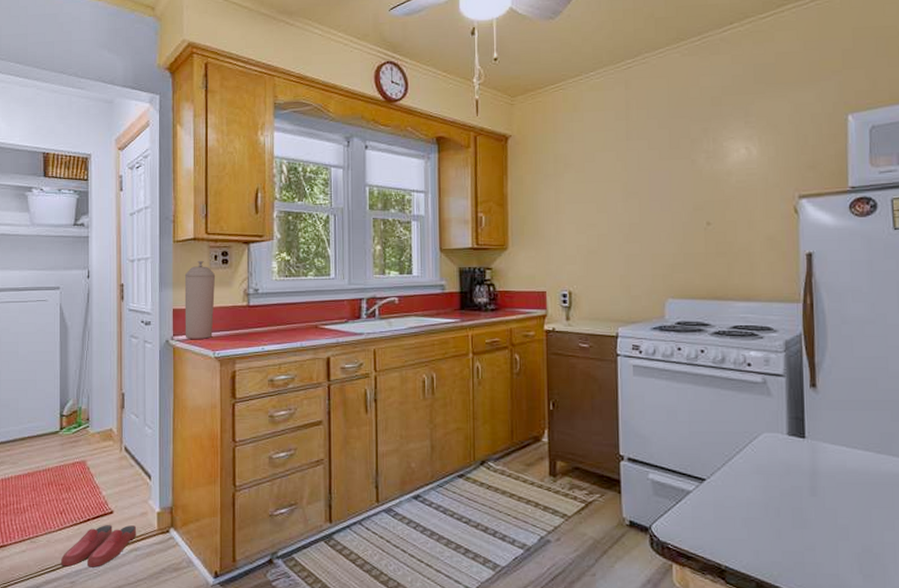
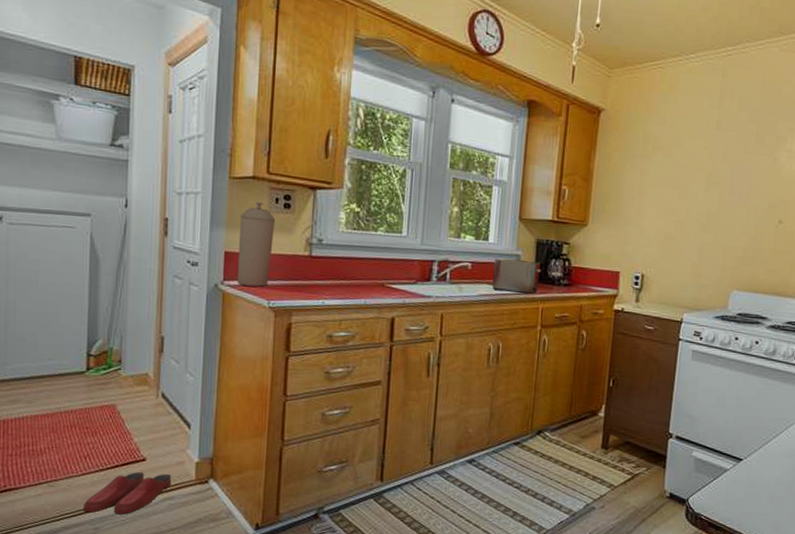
toaster: none [420,289,467,323] -> present [492,257,541,295]

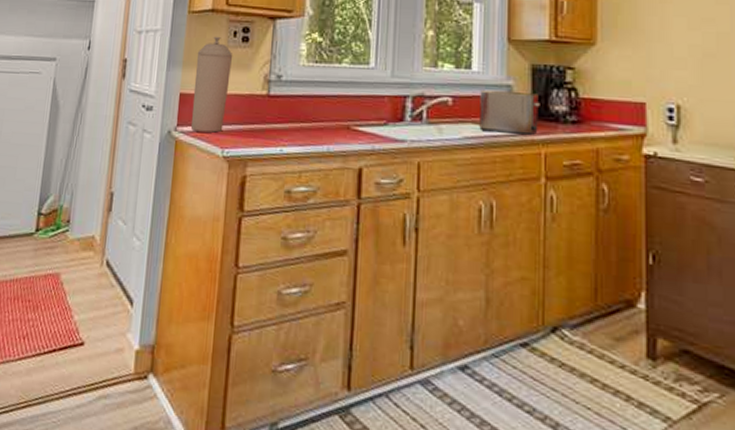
slippers: present [84,472,172,515] -> none [16,359,110,415]

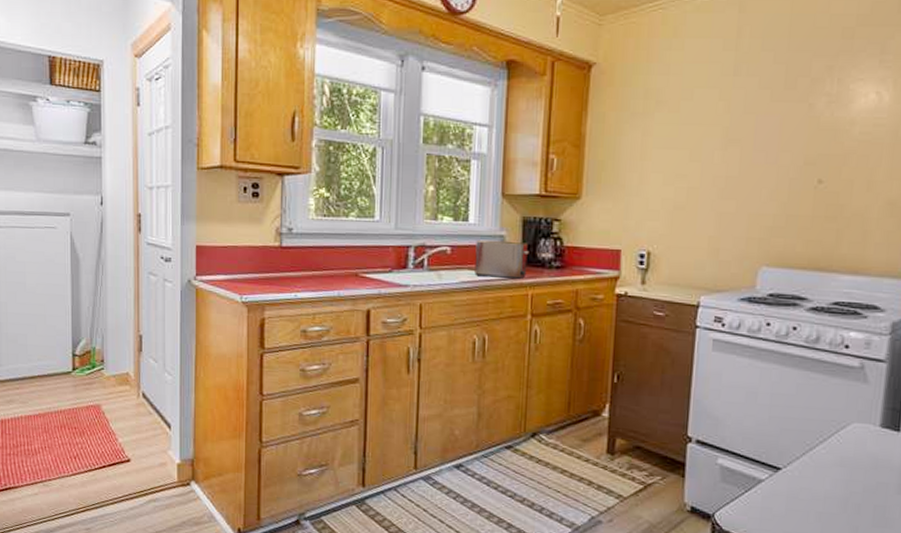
canister: present [190,36,233,133] -> none [209,191,245,281]

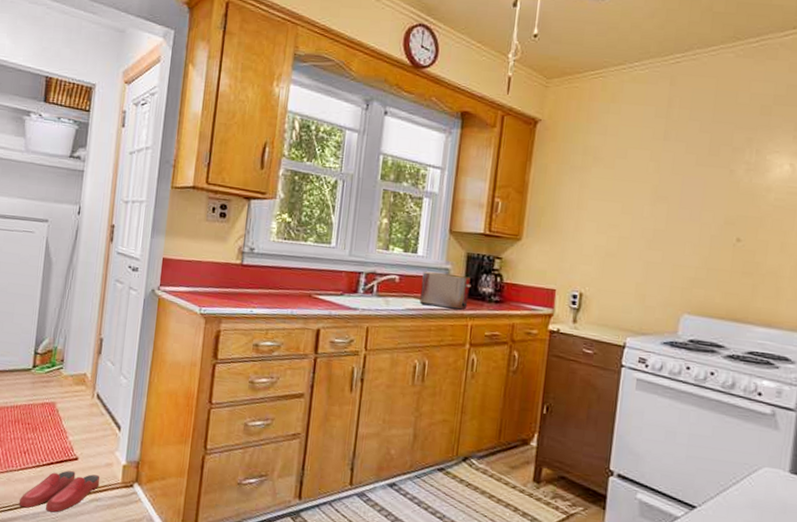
slippers: none [76,473,156,516] -> present [19,470,100,513]

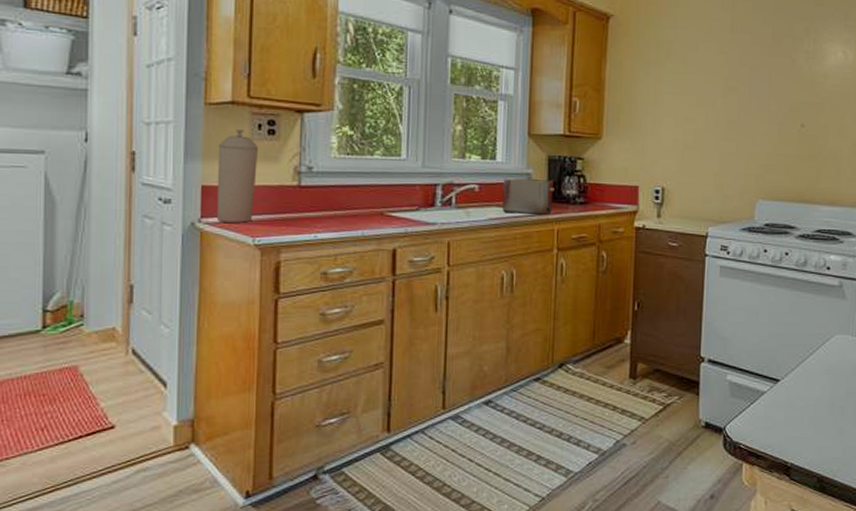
slippers: present [19,470,100,513] -> none [41,442,146,494]
canister: none [172,210,212,294] -> present [216,128,259,223]

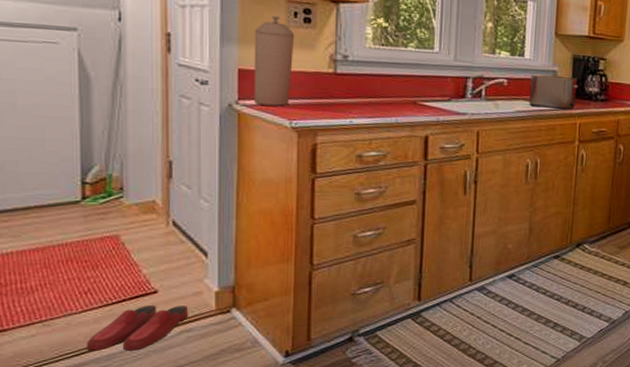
slippers: none [41,442,146,494] -> present [87,305,189,351]

